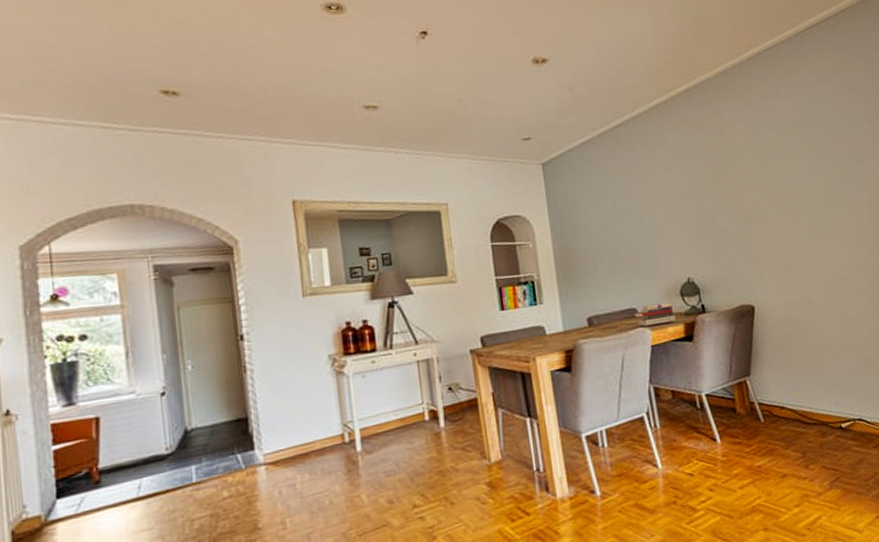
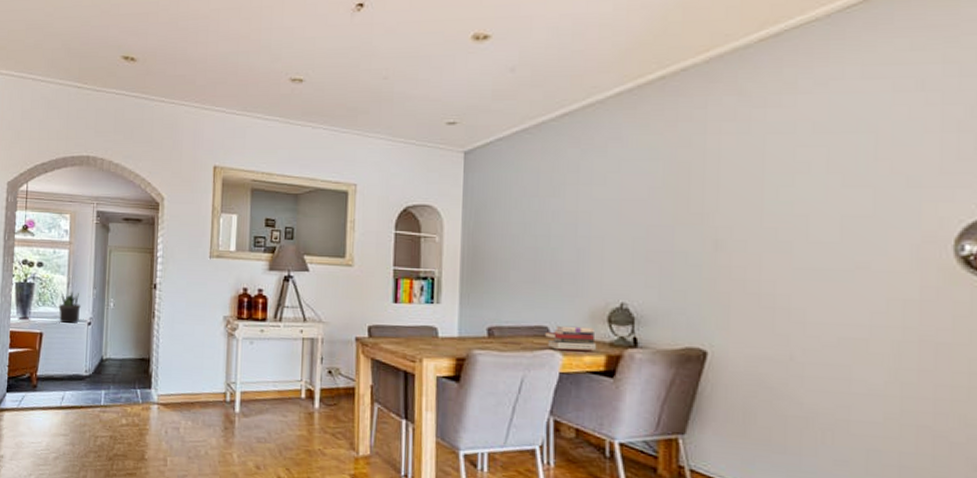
planter: none [117,361,149,400] -> present [58,291,81,323]

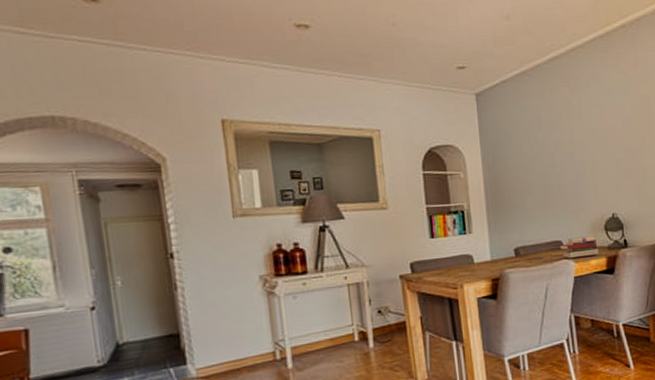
planter: present [58,291,81,323] -> none [44,276,78,313]

